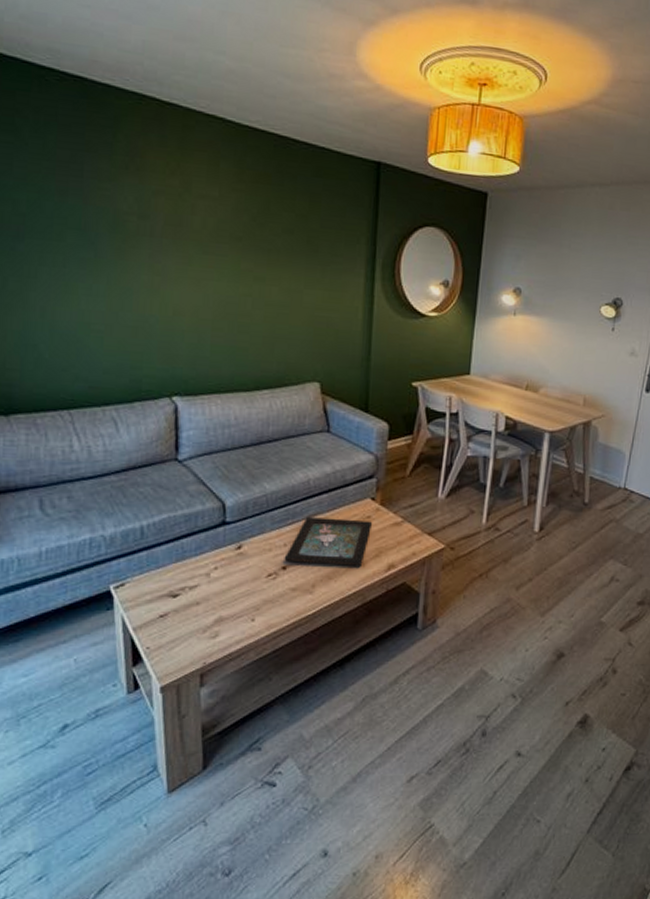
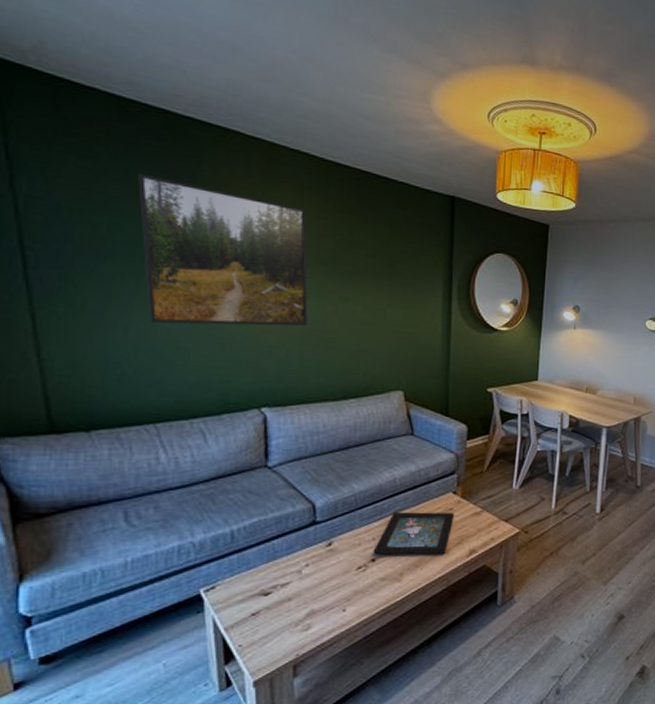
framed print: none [56,146,221,309] -> present [138,173,308,326]

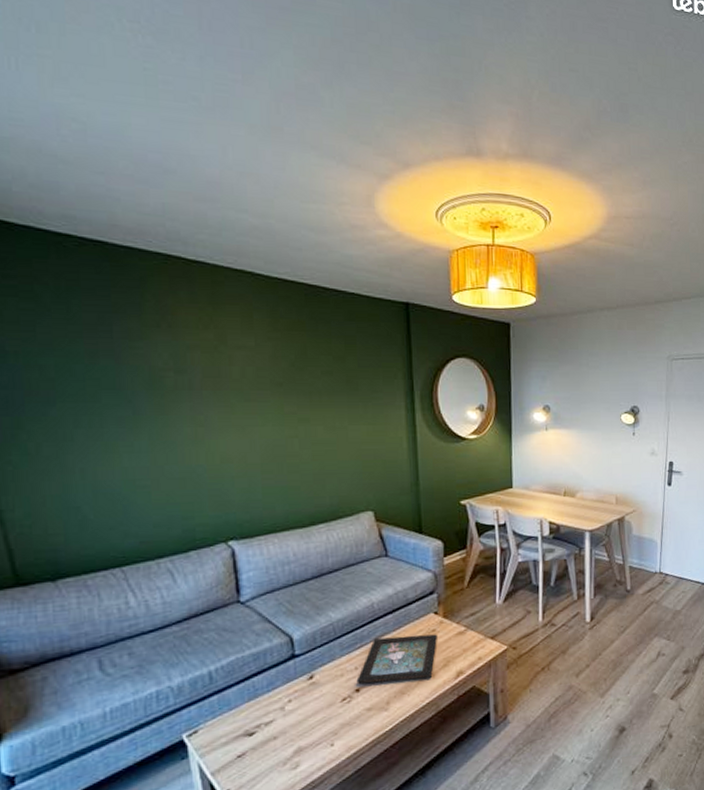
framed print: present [138,173,308,326] -> none [82,310,268,464]

